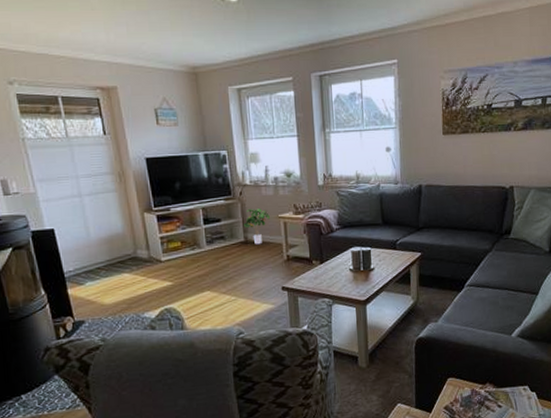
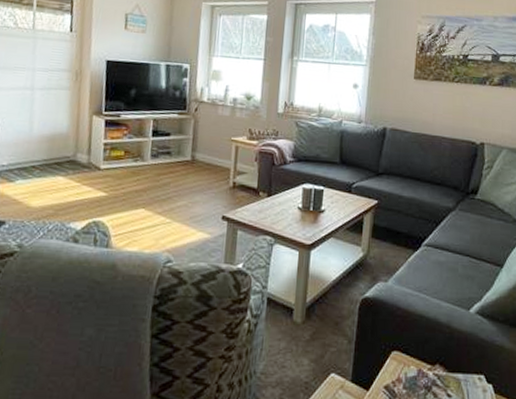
potted plant: present [243,208,270,245] -> none [192,127,222,166]

